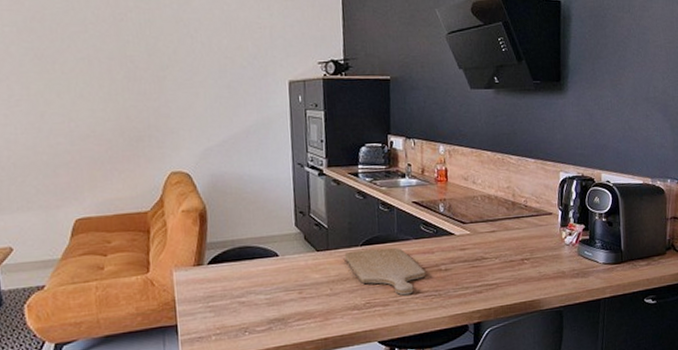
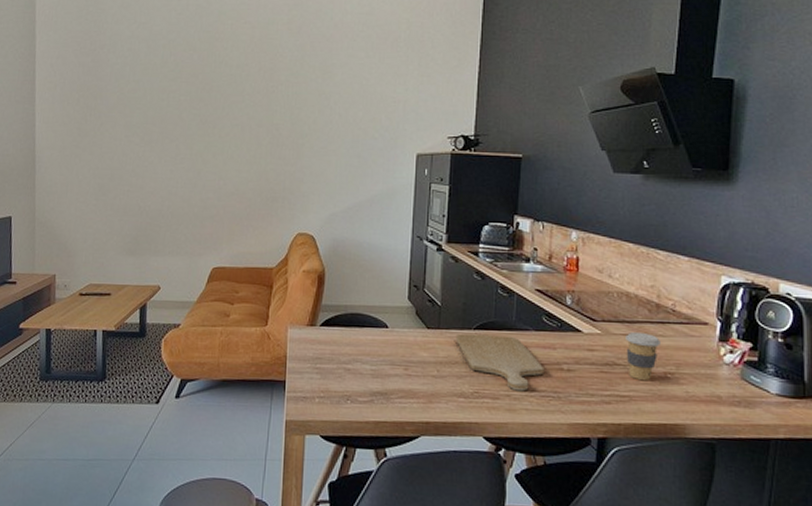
coffee cup: none [490,228,518,269] -> present [626,332,661,381]

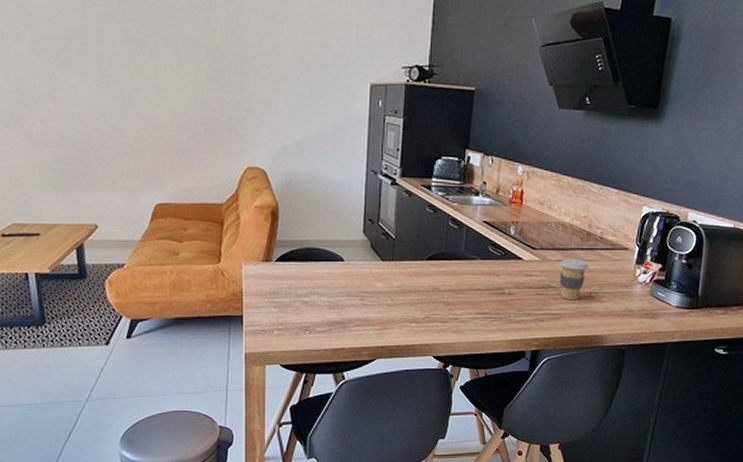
chopping board: present [455,333,545,392] -> none [408,264,489,315]

